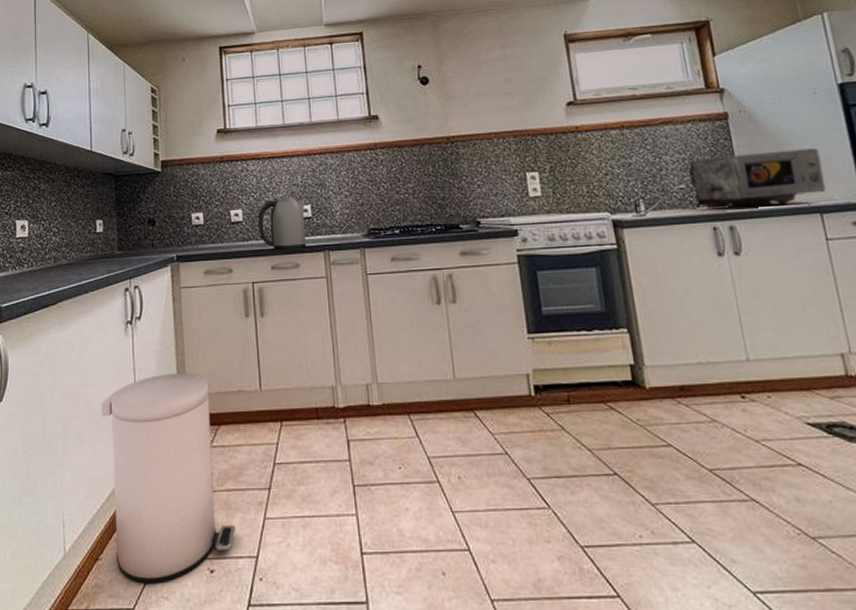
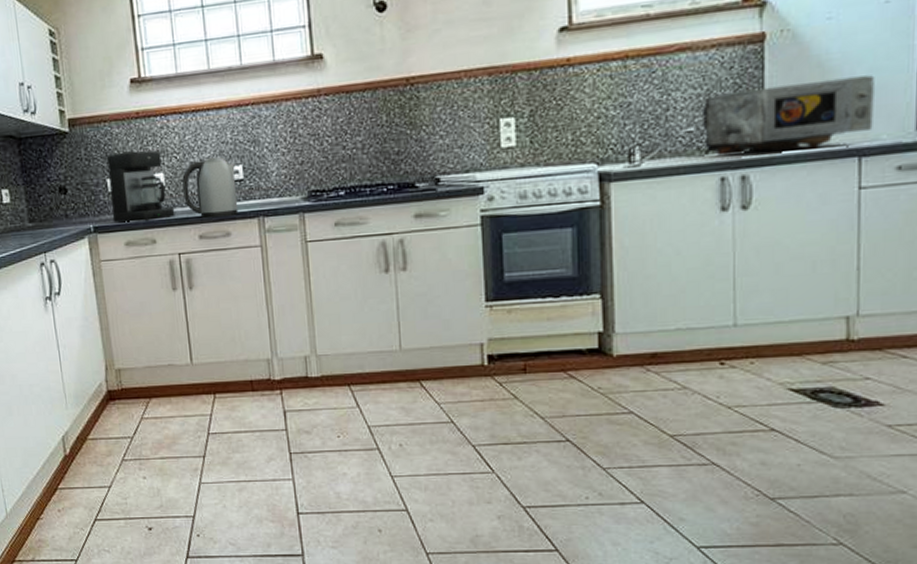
pedal bin: present [101,373,236,584] -> none [27,348,172,539]
coffee maker: none [192,189,251,253] -> present [106,150,175,223]

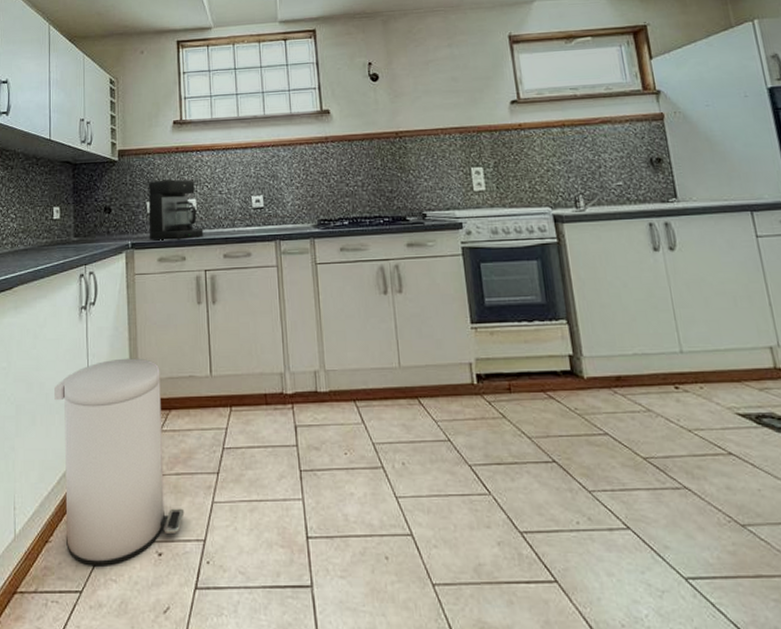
pedal bin: none [27,348,172,539] -> present [54,358,185,566]
kettle: present [182,156,239,219] -> none [211,187,259,240]
microwave: present [703,75,875,157] -> none [626,149,757,206]

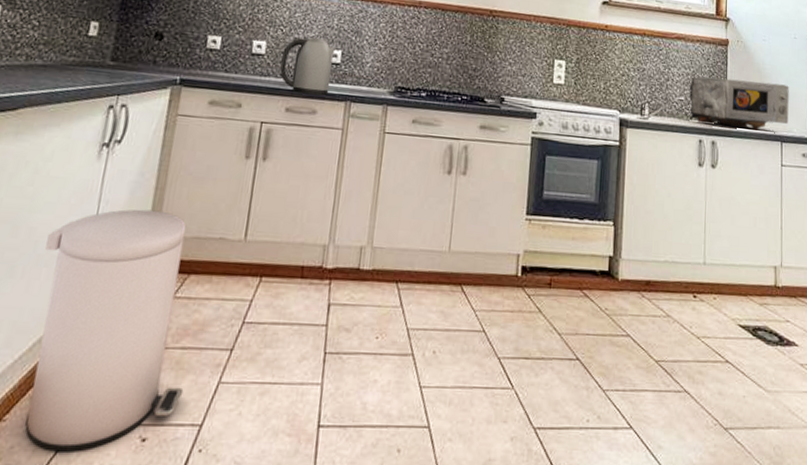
coffee maker: present [148,179,204,241] -> none [202,13,269,86]
kettle: none [211,187,259,240] -> present [280,37,335,97]
microwave: none [626,149,757,206] -> present [688,76,789,132]

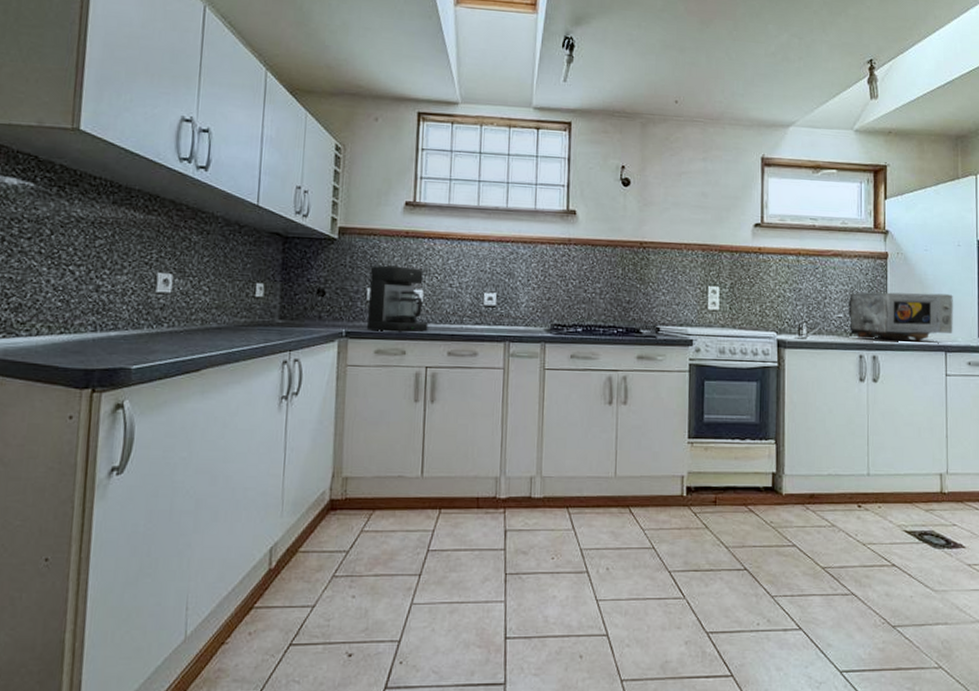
pedal bin: present [24,209,187,452] -> none [242,454,381,668]
coffee maker: none [202,13,269,86] -> present [366,265,429,334]
kettle: present [280,37,335,97] -> none [439,282,490,339]

